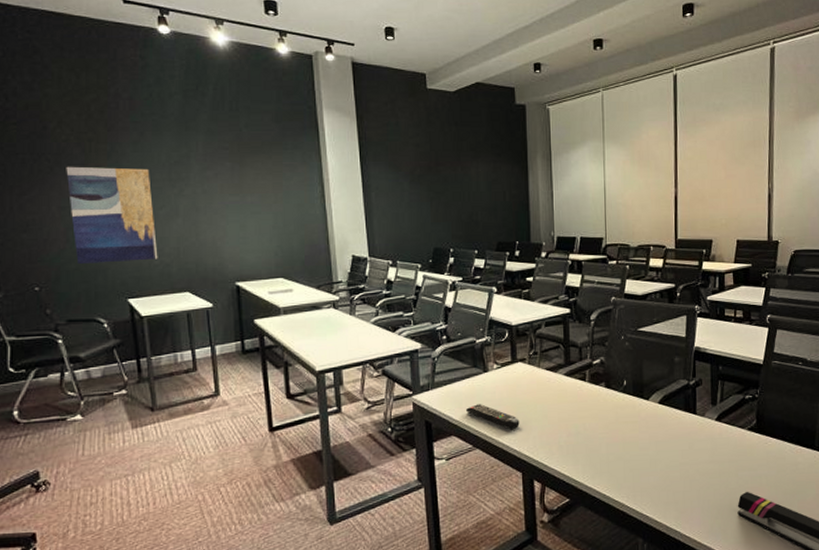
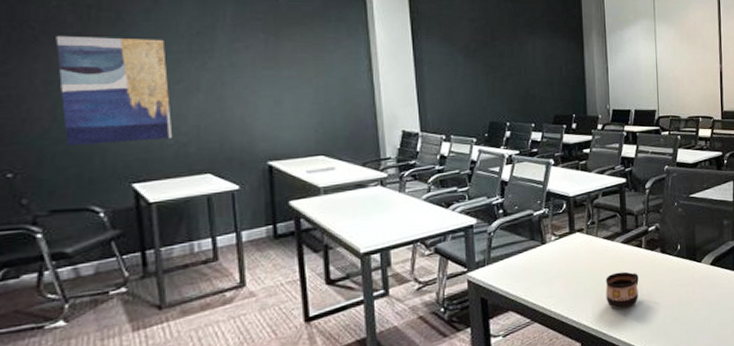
remote control: present [465,404,520,430] -> none [523,276,578,301]
cup: none [547,404,582,442] -> present [605,271,639,309]

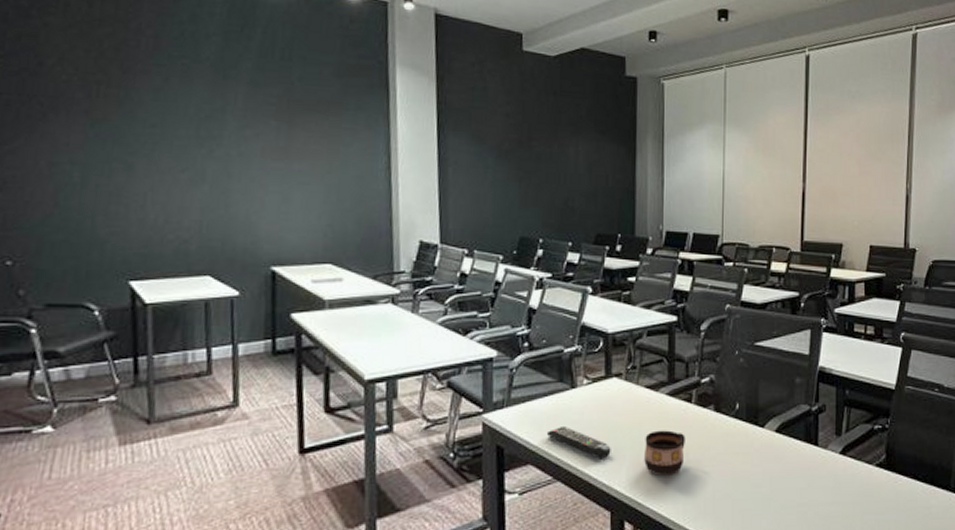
wall art: present [55,35,173,147] -> none [63,113,174,236]
remote control: none [523,276,578,301] -> present [546,427,611,459]

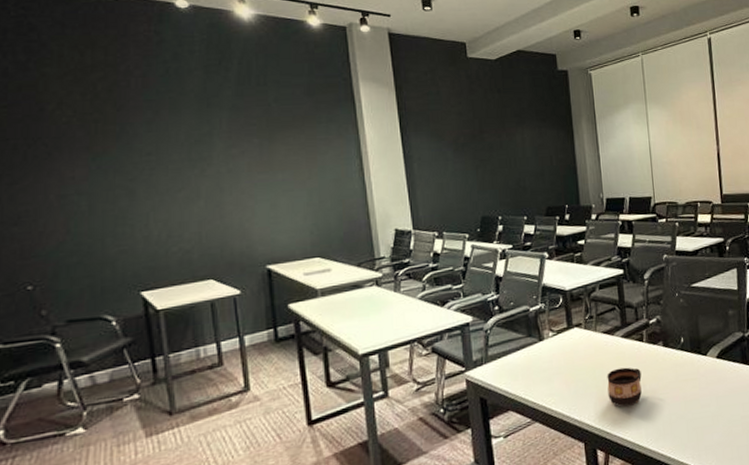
remote control: present [546,427,611,459] -> none [522,374,579,399]

